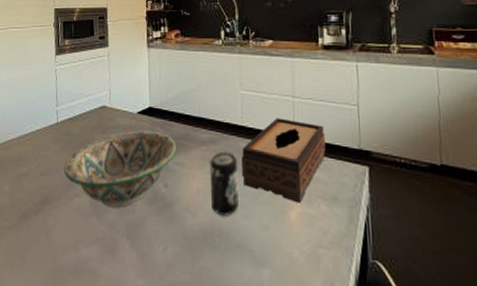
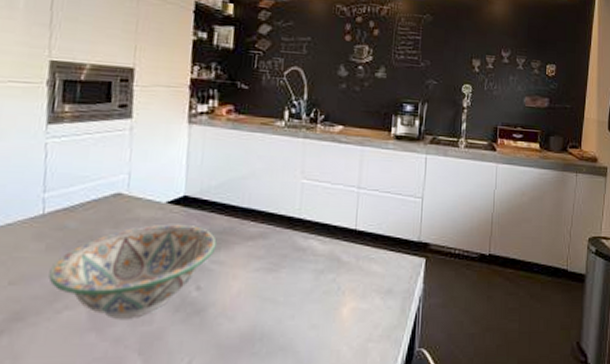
beverage can: present [210,153,240,216] -> none [254,248,290,318]
tissue box: present [242,118,326,203] -> none [293,210,387,299]

